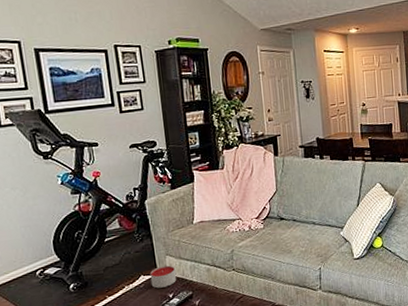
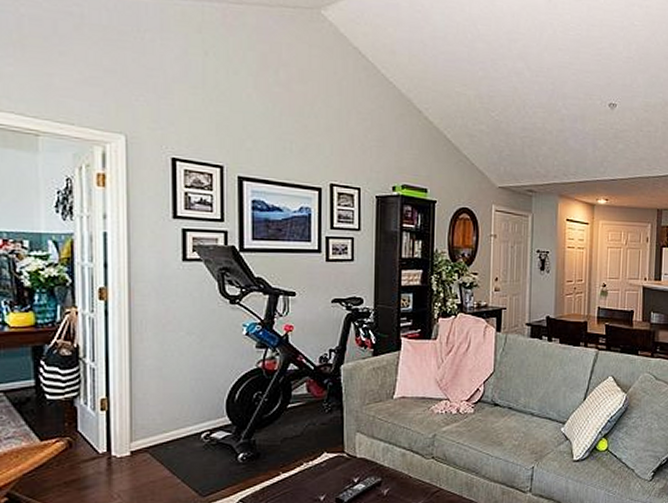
candle: present [149,265,176,288] -> none [334,444,364,470]

